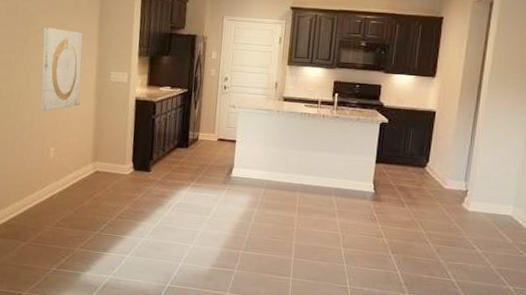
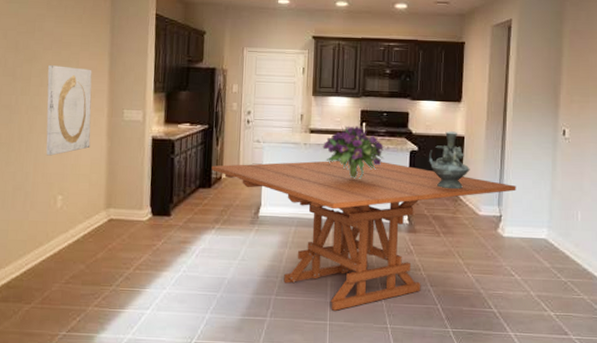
dining table: none [189,127,485,269] -> present [211,160,516,311]
bouquet: none [294,95,356,148] -> present [322,125,385,180]
decorative urn: none [398,105,439,163] -> present [429,131,470,190]

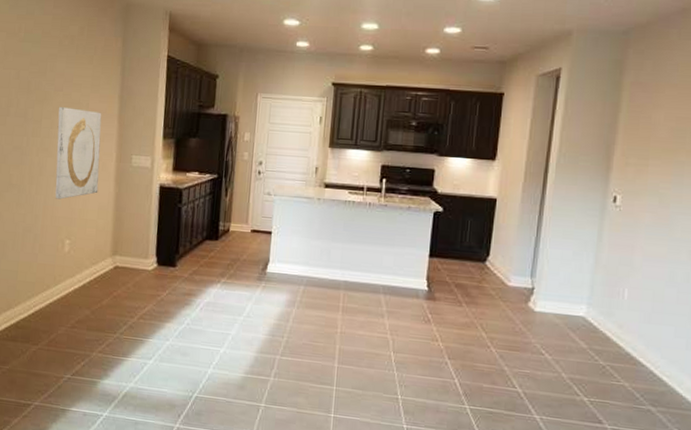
dining table: present [211,160,516,311] -> none [219,217,554,377]
bouquet: present [322,125,385,180] -> none [337,181,406,240]
decorative urn: present [429,131,470,190] -> none [455,192,501,257]

